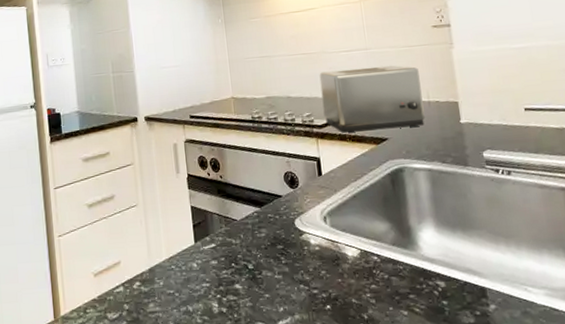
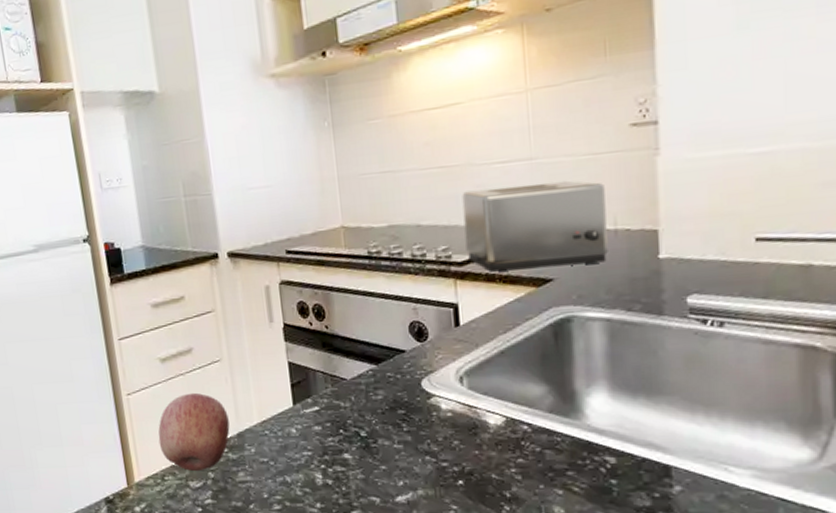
fruit: none [83,233,143,304] -> present [158,392,230,471]

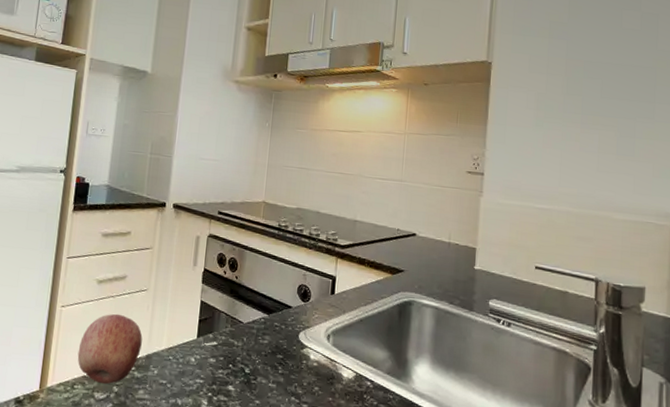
toaster: present [462,180,608,272] -> none [348,194,446,265]

